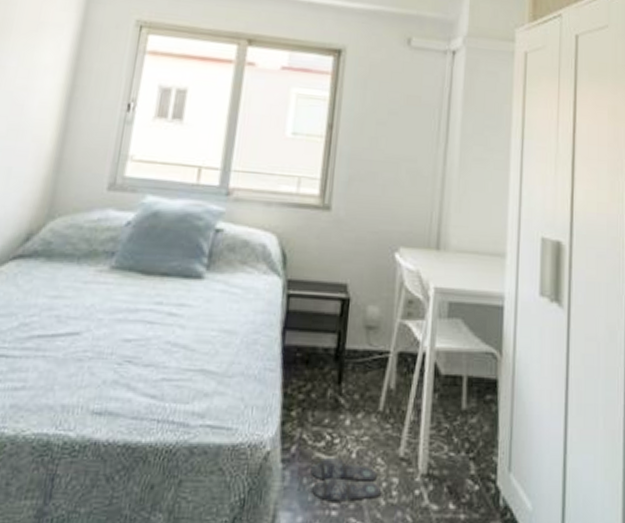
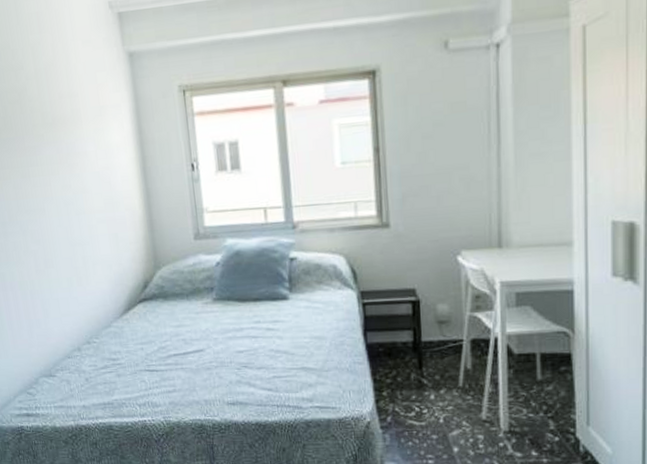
slippers: present [310,458,382,502] -> none [406,423,470,454]

